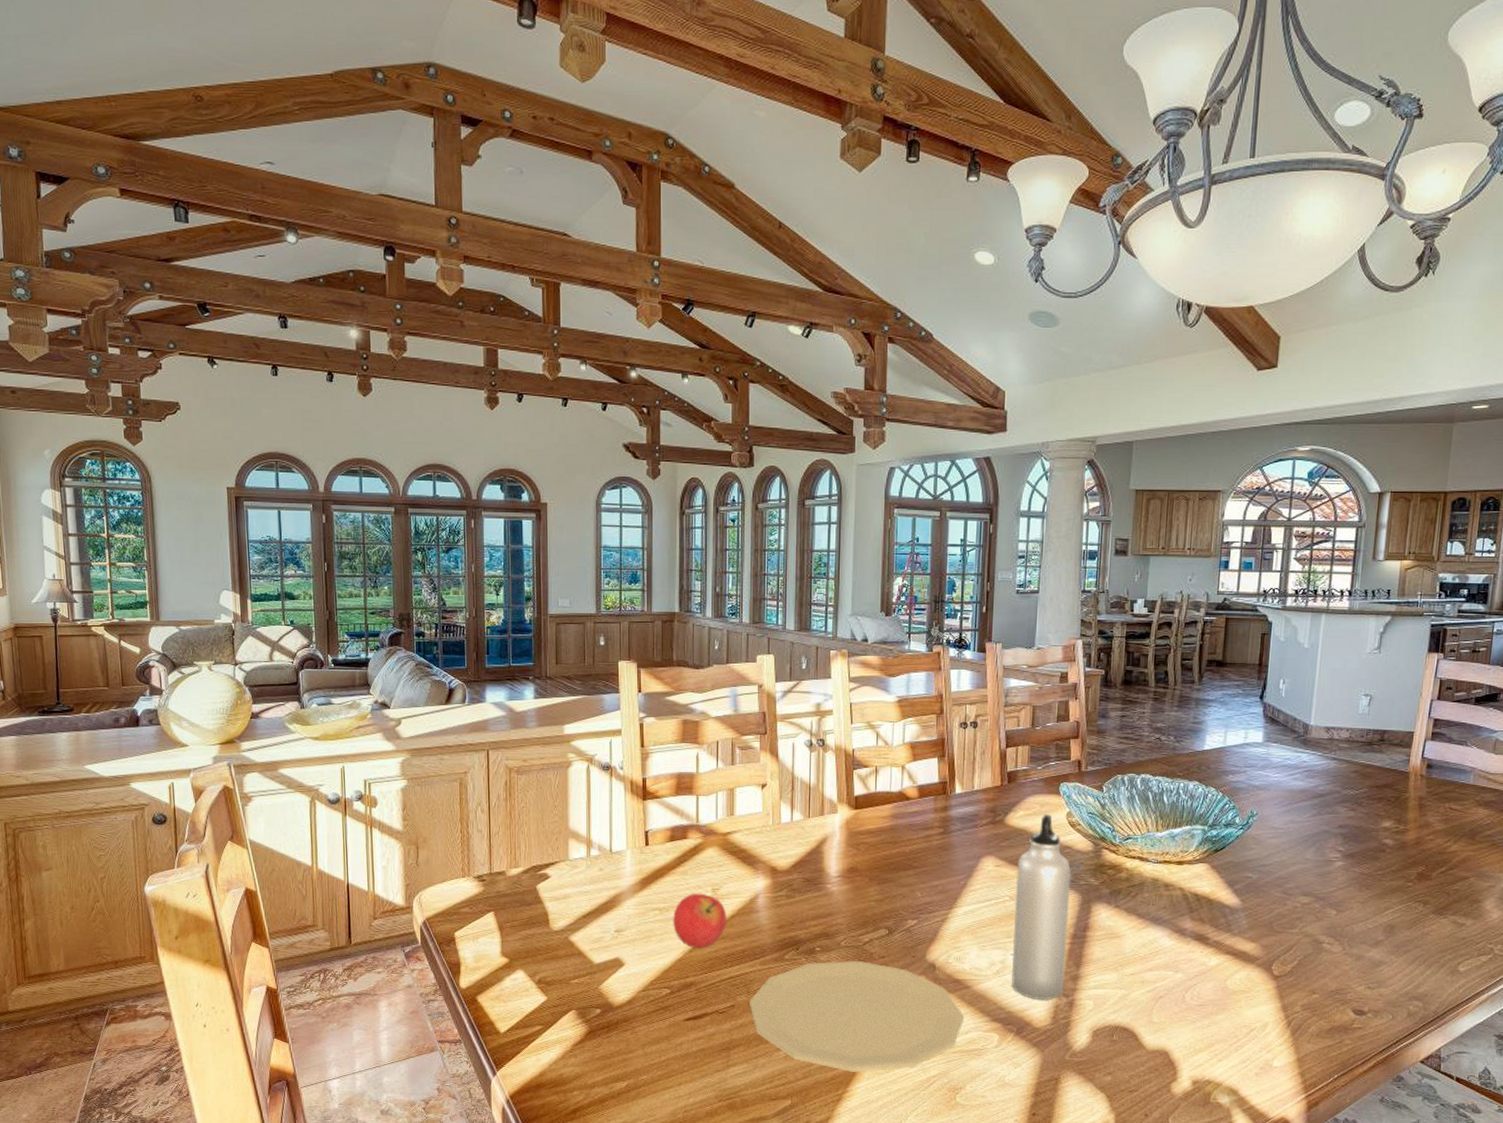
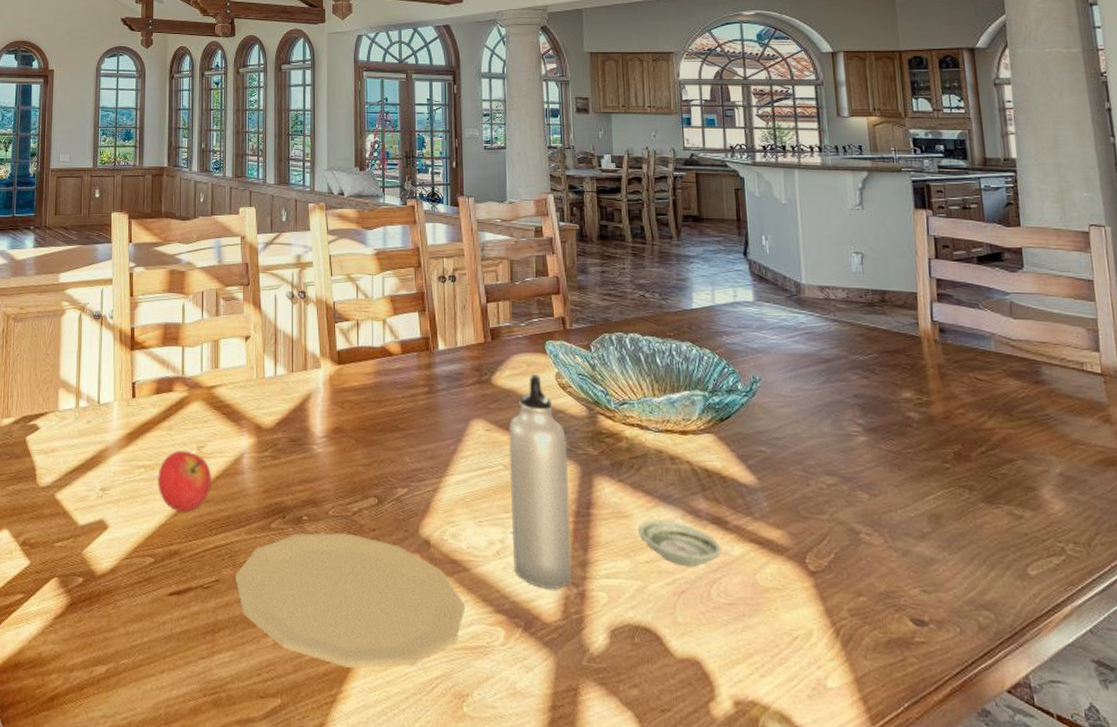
saucer: none [1128,938,1200,976] -> present [638,519,722,567]

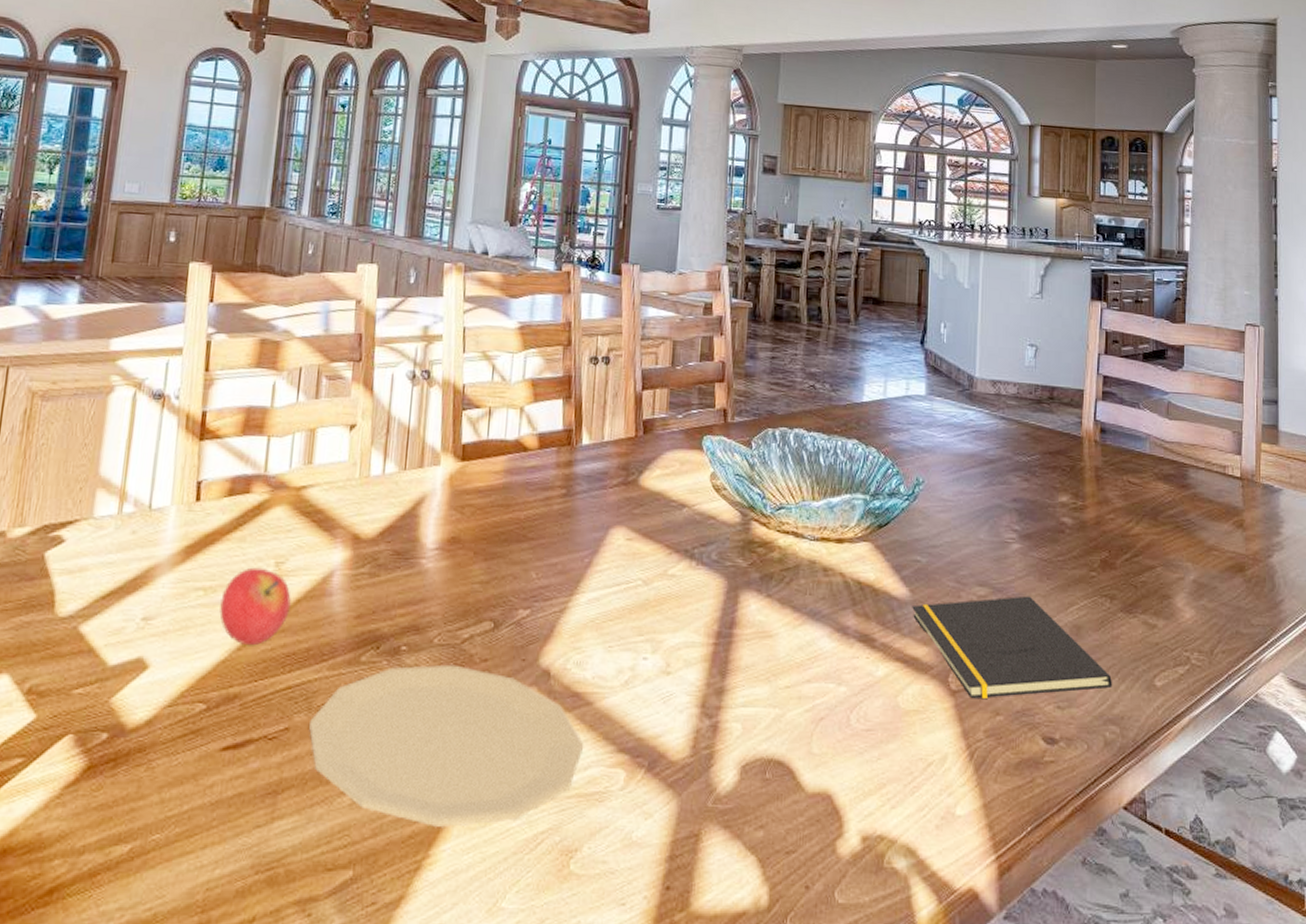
water bottle: present [508,374,572,590] -> none [642,474,716,723]
saucer: present [638,519,722,567] -> none [782,638,866,690]
notepad: none [761,485,982,580] -> present [912,595,1113,699]

